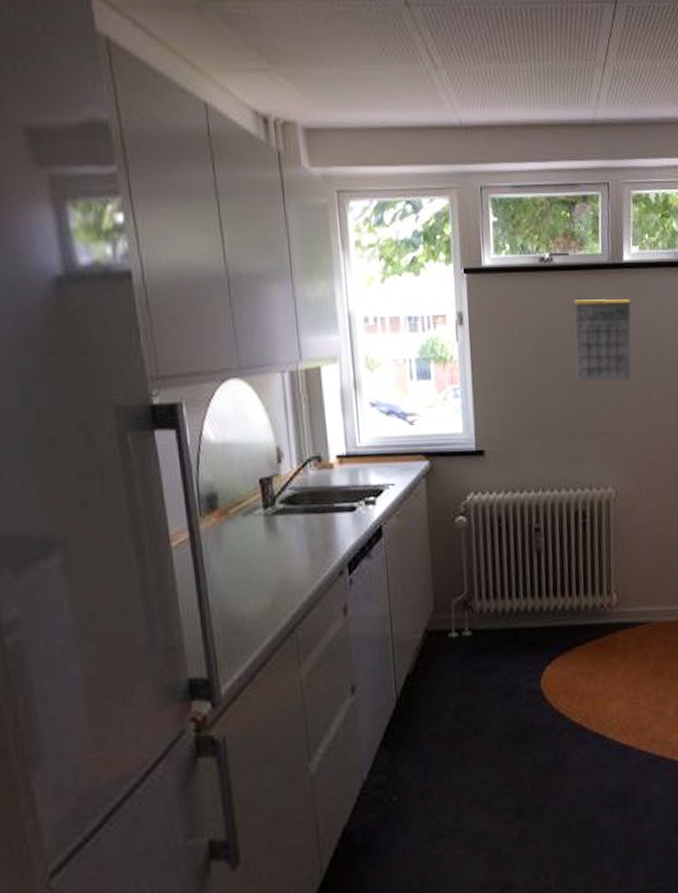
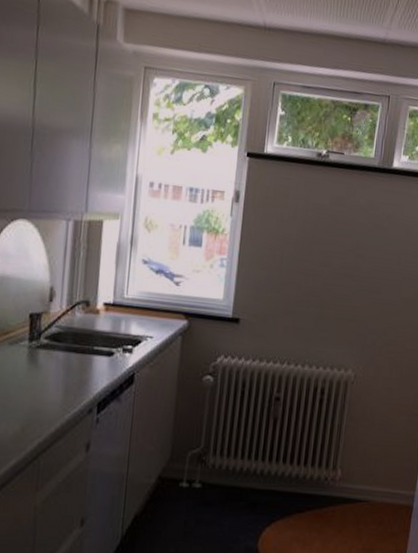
calendar: present [574,281,632,381] -> none [334,182,395,275]

